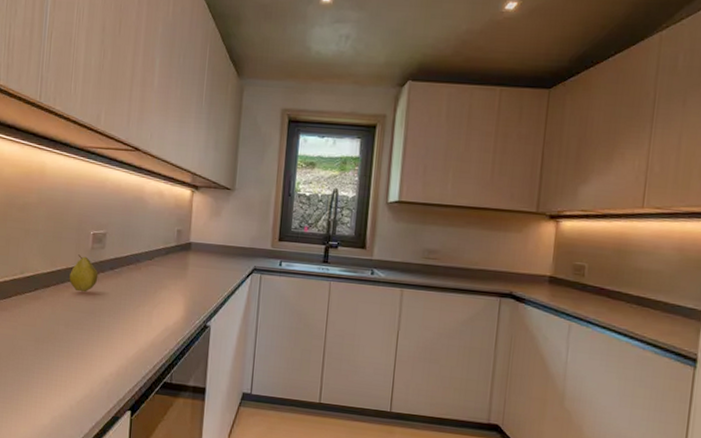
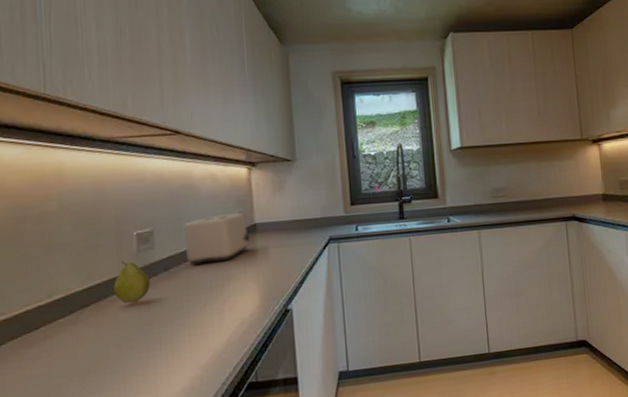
toaster: none [129,228,185,271] -> present [184,213,251,265]

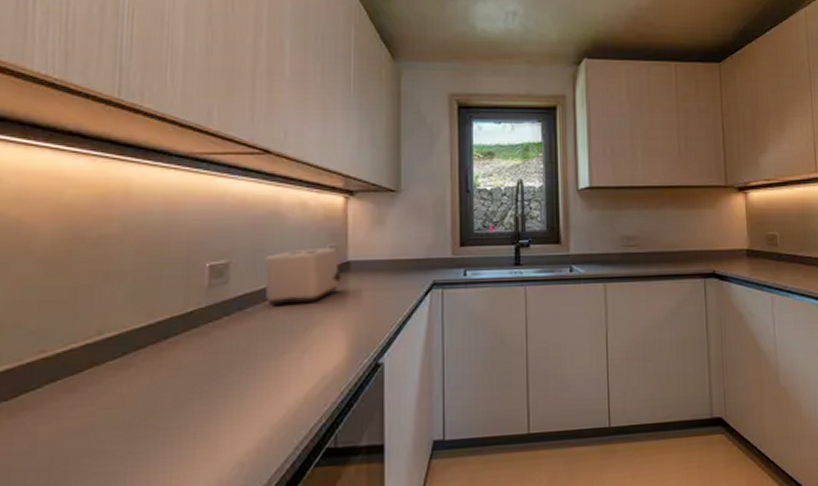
fruit: present [113,261,151,304] -> none [176,296,221,347]

